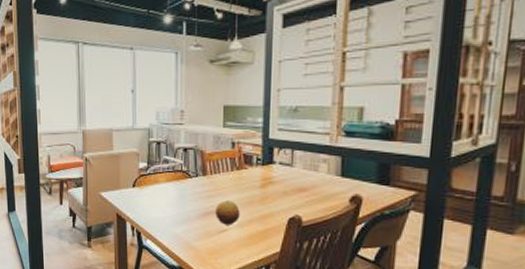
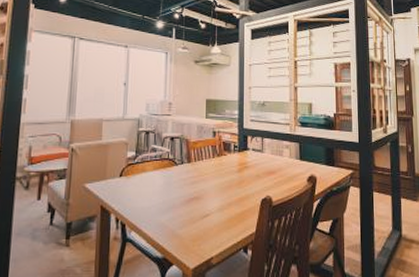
fruit: present [215,200,240,225] -> none [199,186,221,210]

